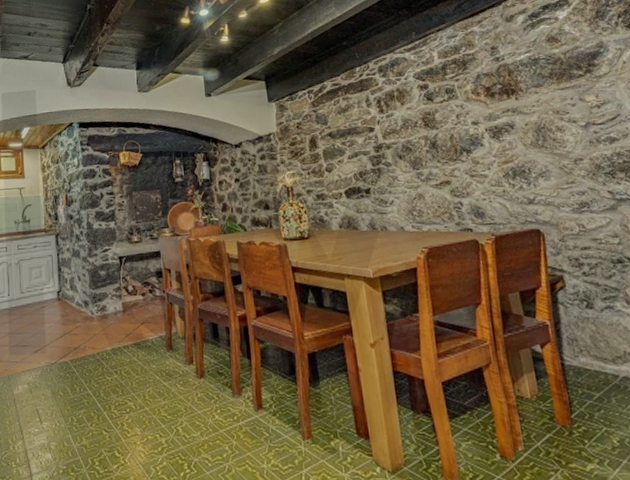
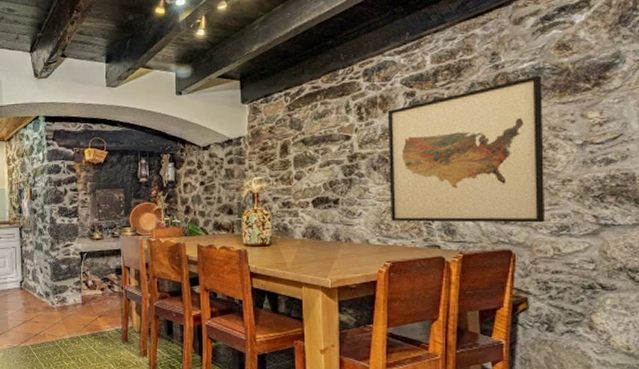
wall art: none [405,65,566,208] -> present [387,75,546,223]

